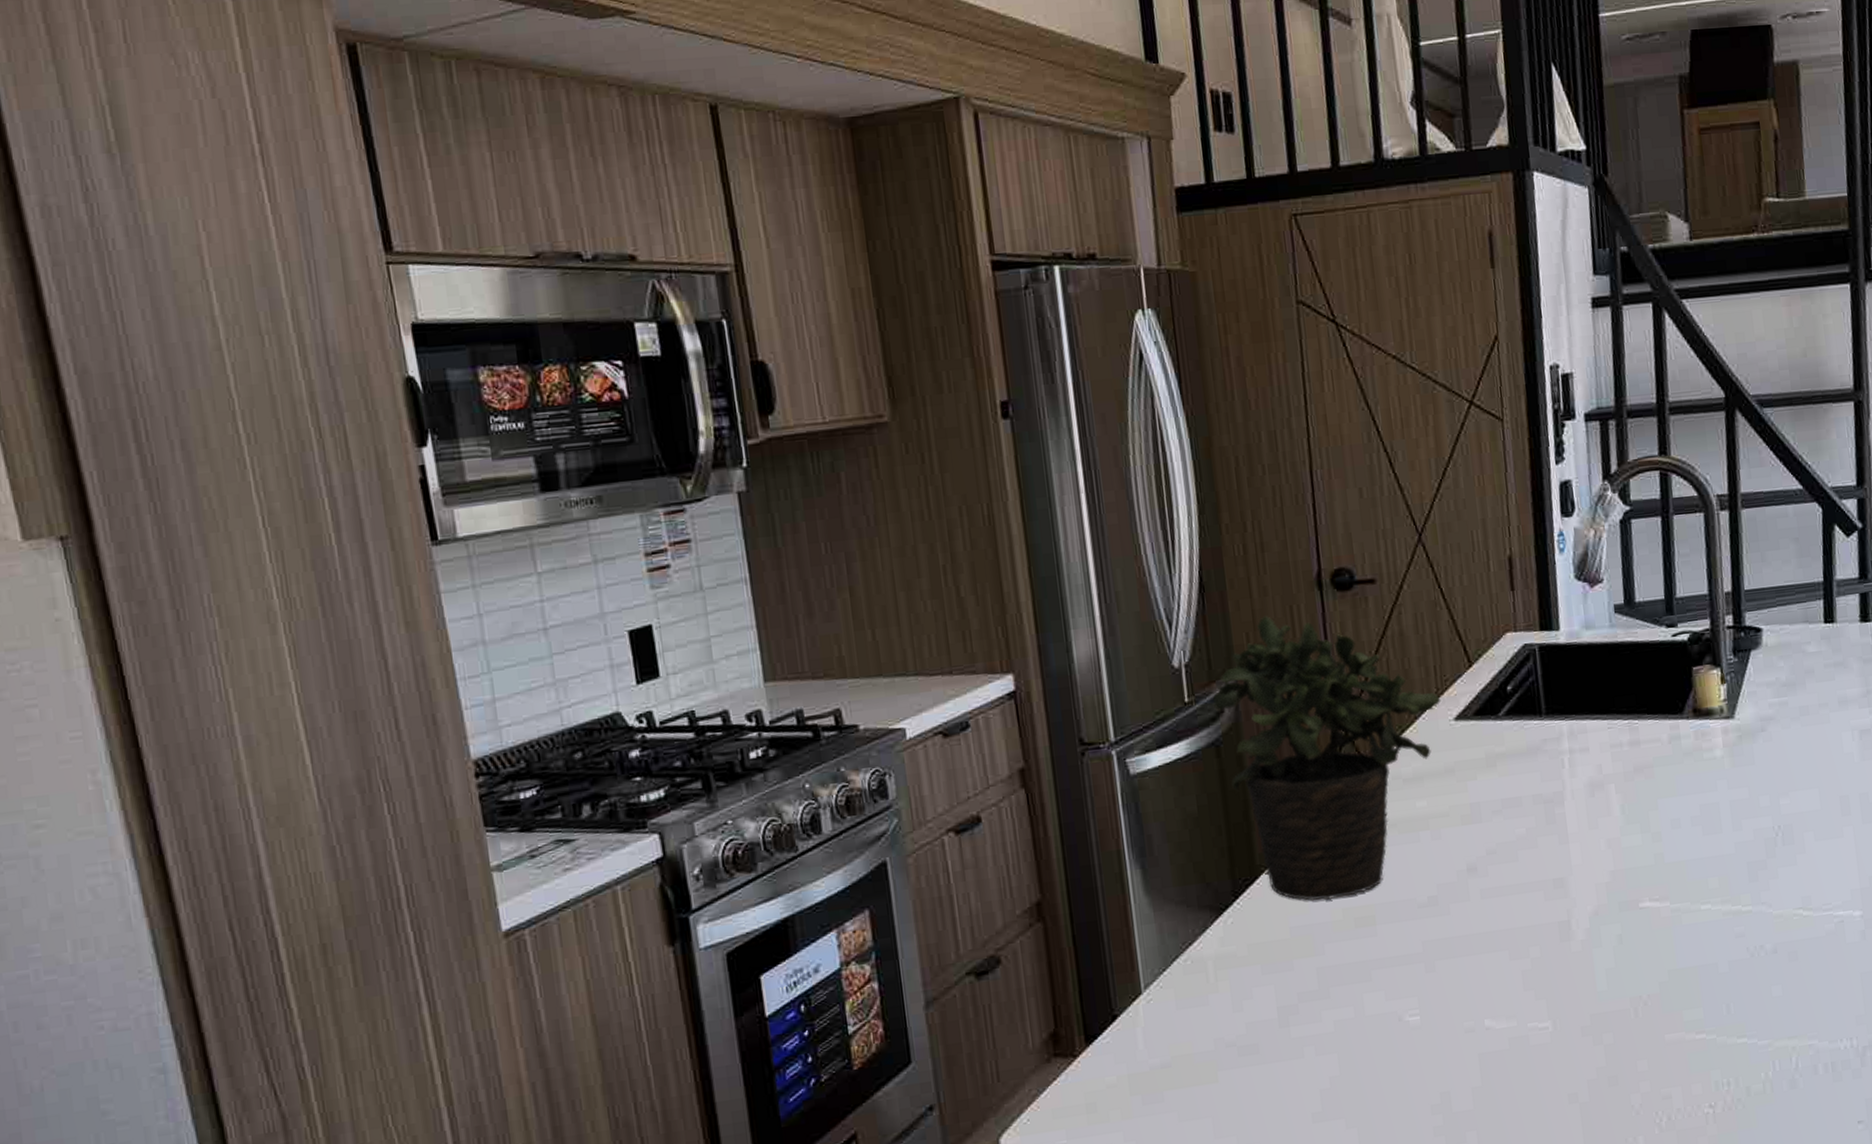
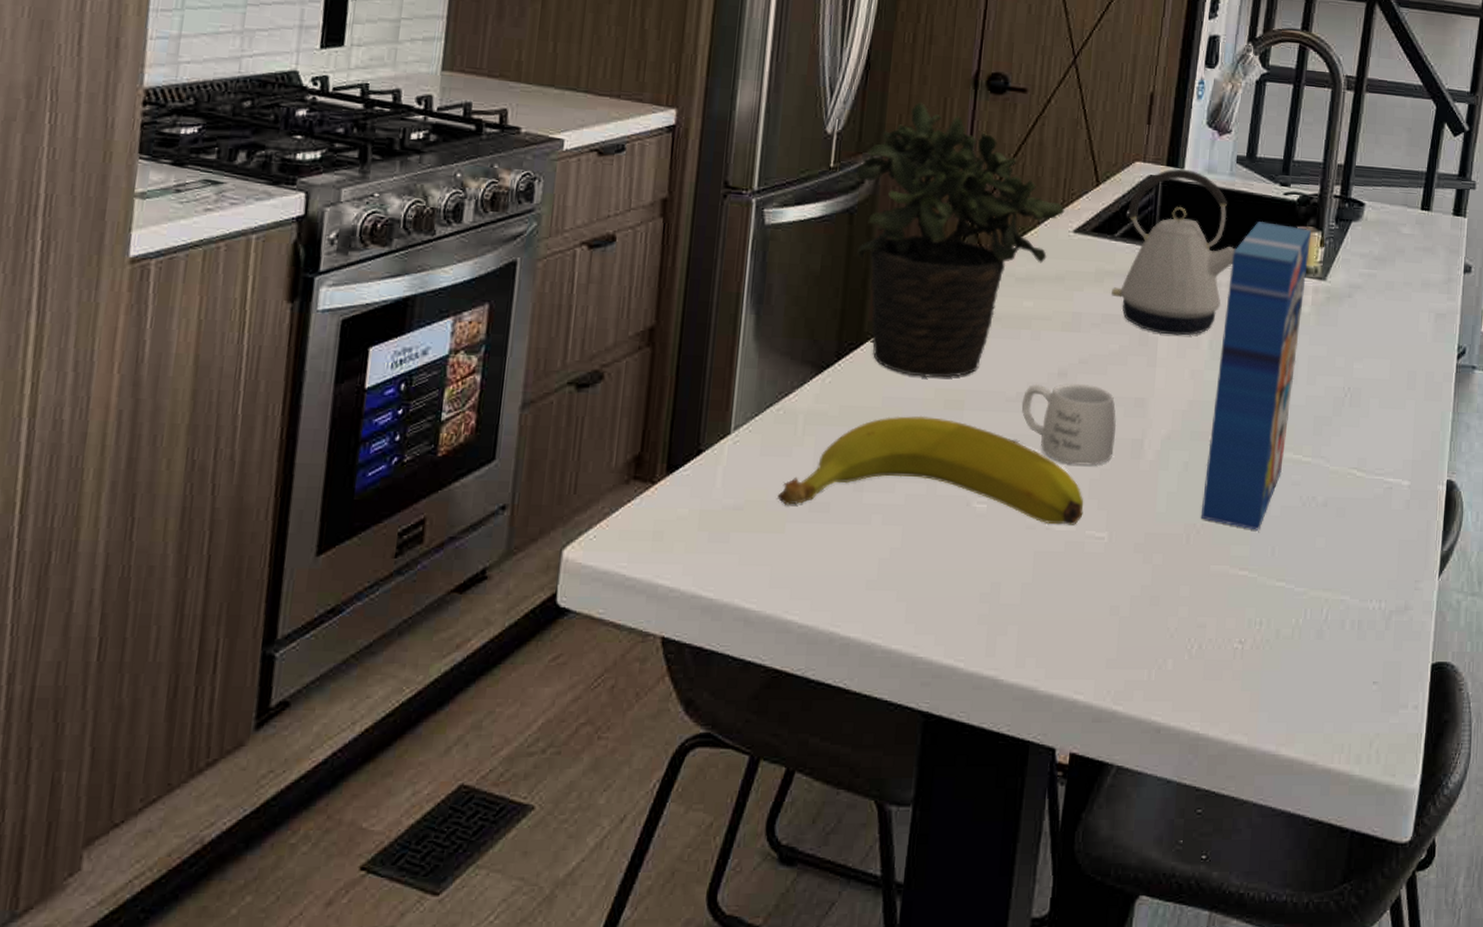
banana: none [1203,937,1522,1054] -> present [777,415,1084,525]
mug: none [1435,874,1541,960] -> present [1021,383,1117,466]
kettle: none [1507,629,1631,809] -> present [1111,168,1236,336]
cereal box: none [1628,667,1723,992] -> present [1200,221,1312,531]

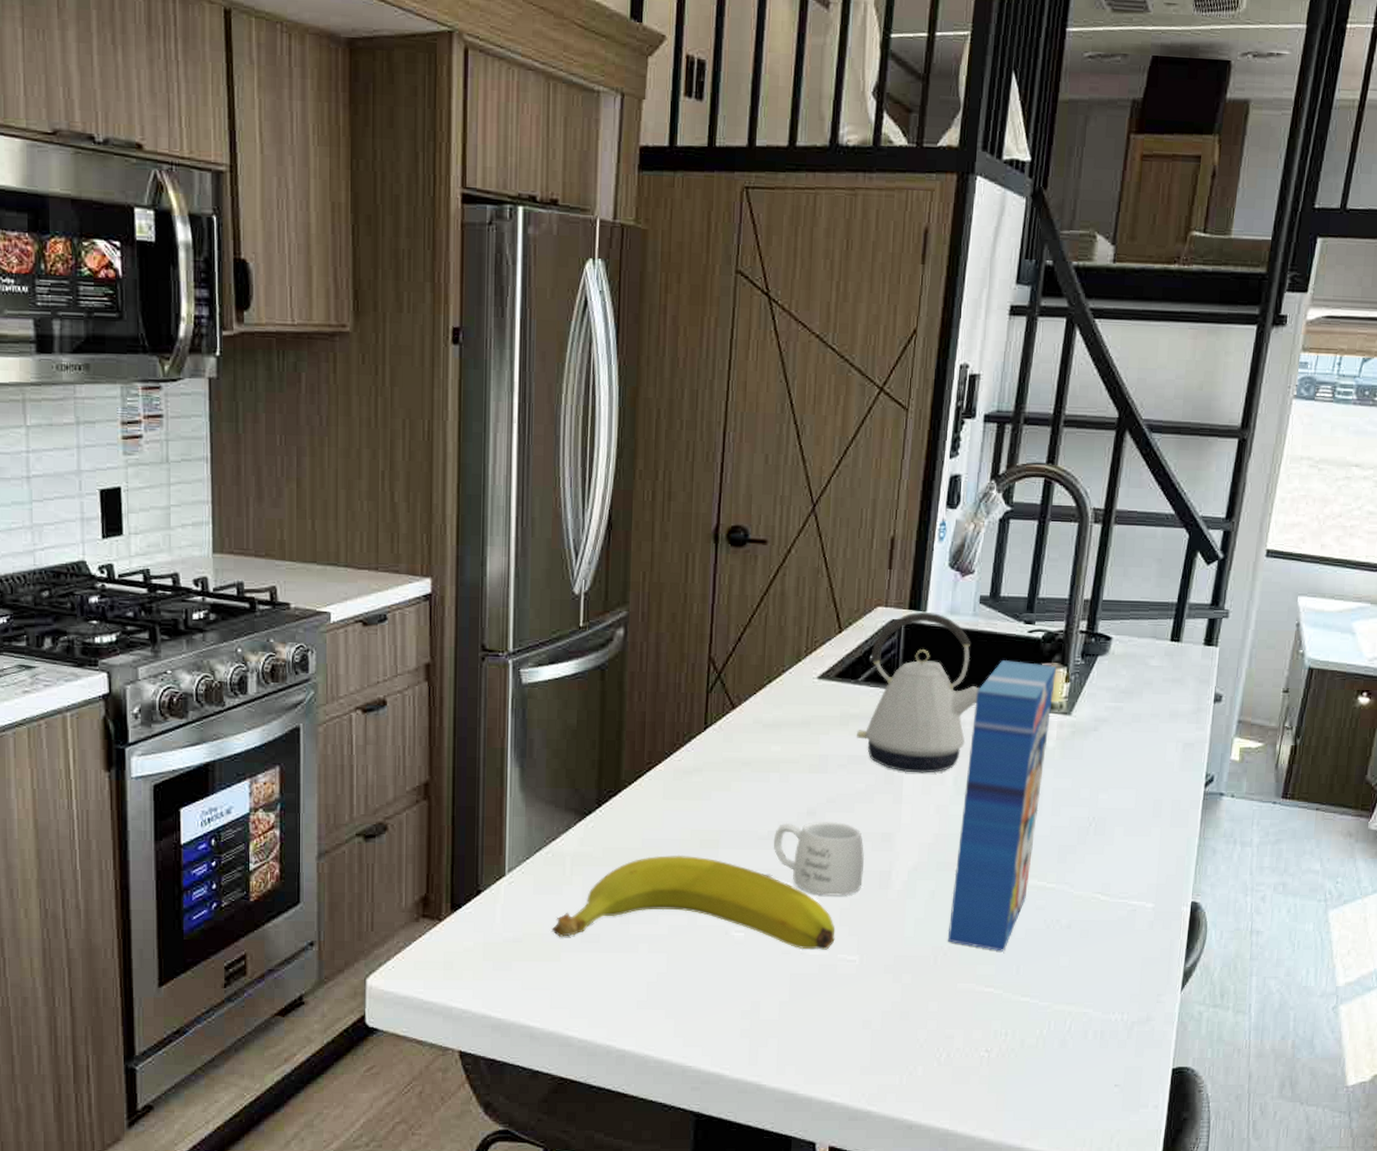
potted plant: present [855,101,1065,378] -> none [604,558,809,821]

